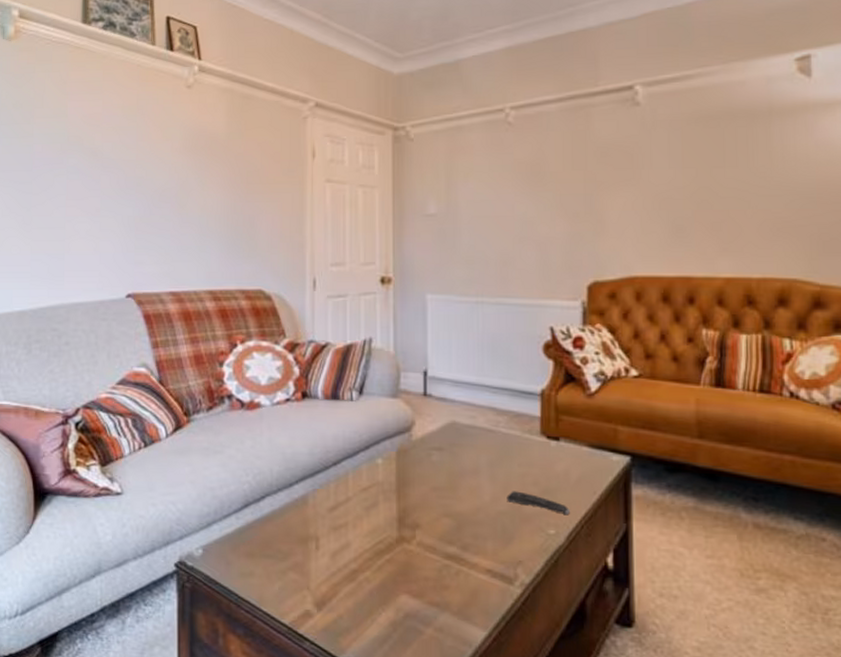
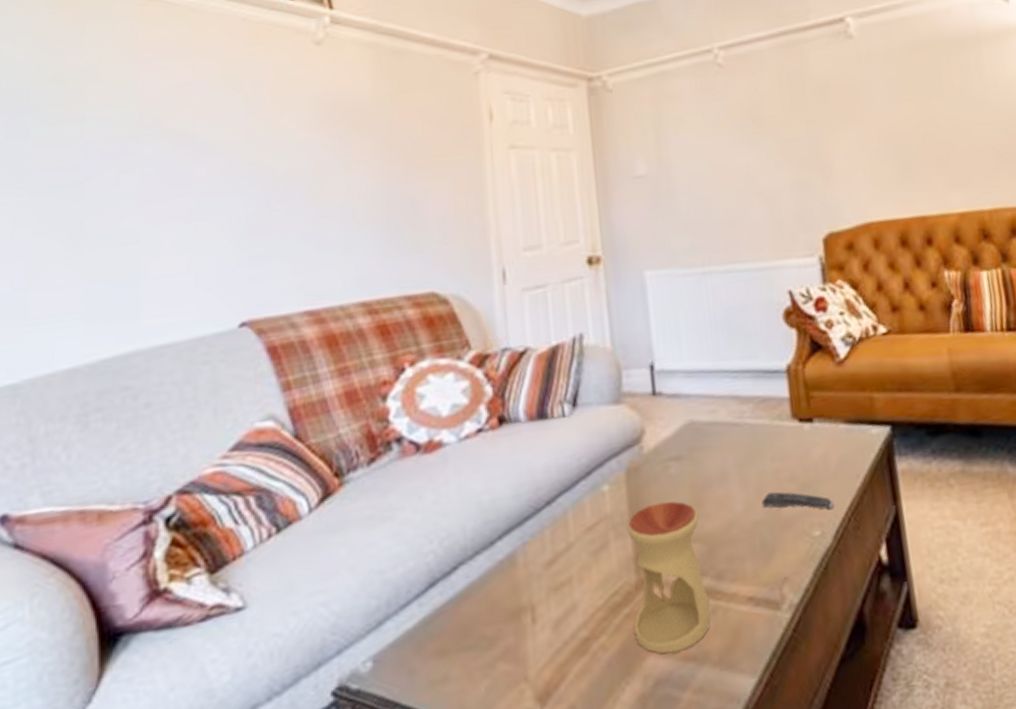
oil burner: none [392,480,454,597] -> present [626,501,711,654]

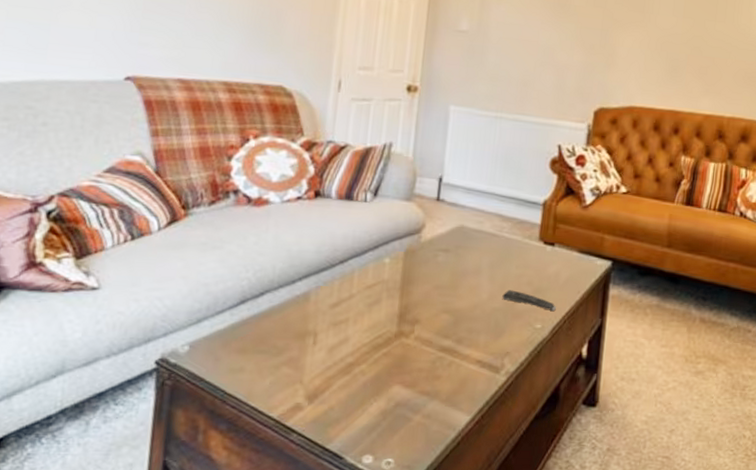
oil burner: present [626,501,711,654] -> none [387,279,453,387]

